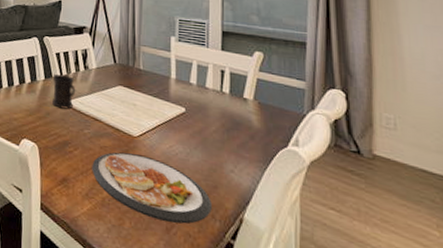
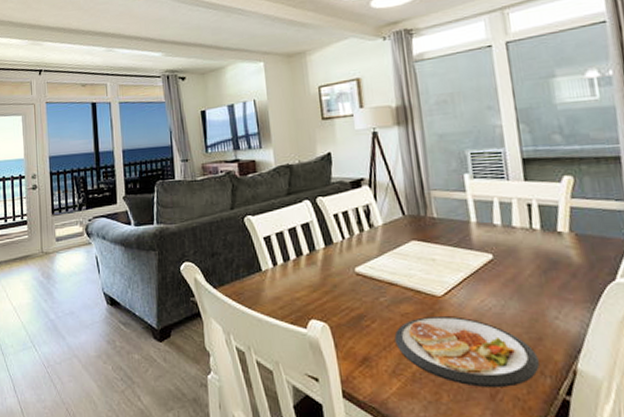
mug: present [51,74,76,109] -> none [333,237,364,278]

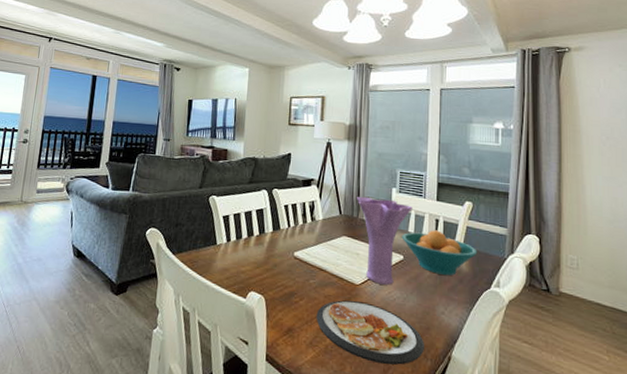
vase: none [421,188,495,292] -> present [357,196,413,285]
fruit bowl: none [486,217,591,271] -> present [402,230,478,275]

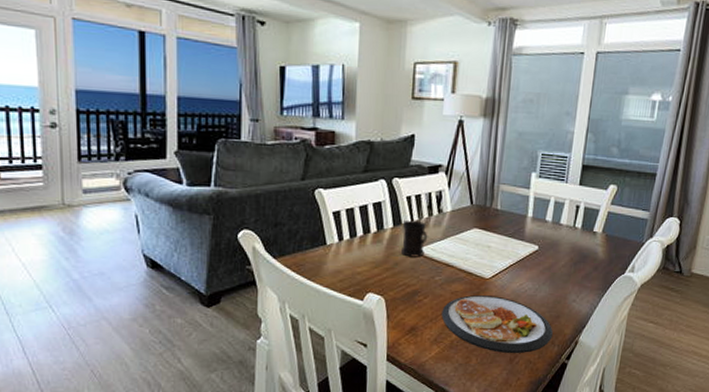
mug: none [279,226,303,261] -> present [400,220,428,257]
vase: present [357,196,413,285] -> none [491,183,553,277]
fruit bowl: present [402,230,478,275] -> none [538,217,616,263]

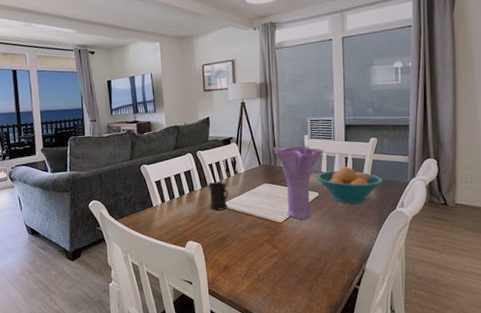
dish: present [441,295,553,354] -> none [247,236,342,283]
vase: none [491,183,553,277] -> present [273,146,324,219]
fruit bowl: none [538,217,616,263] -> present [316,167,383,204]

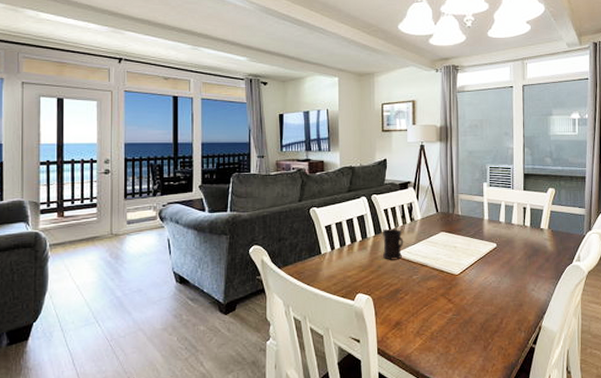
vase: present [273,146,324,219] -> none [452,193,502,272]
fruit bowl: present [316,167,383,204] -> none [494,217,561,256]

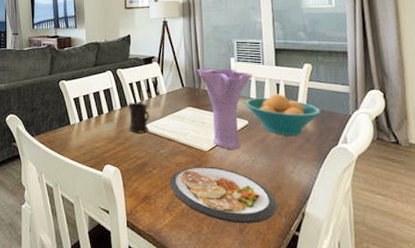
dish: none [421,289,518,342] -> present [170,167,278,224]
vase: none [452,193,502,272] -> present [197,68,252,149]
fruit bowl: none [494,217,561,256] -> present [244,94,322,135]

